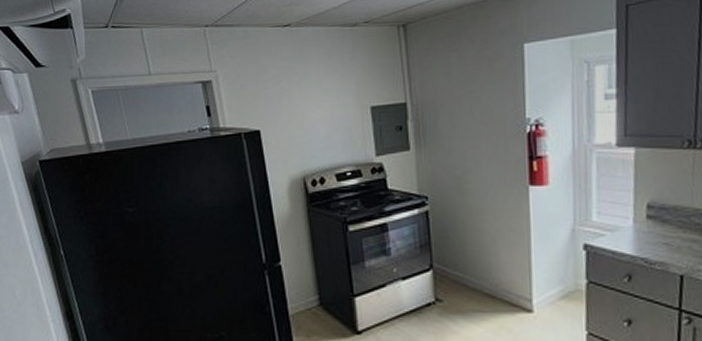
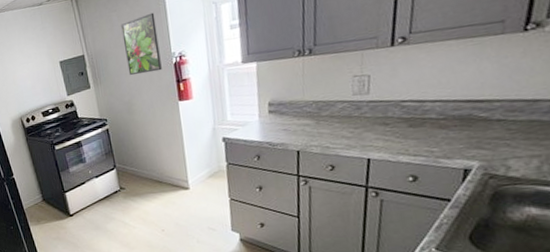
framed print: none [462,61,511,141] -> present [121,12,162,76]

